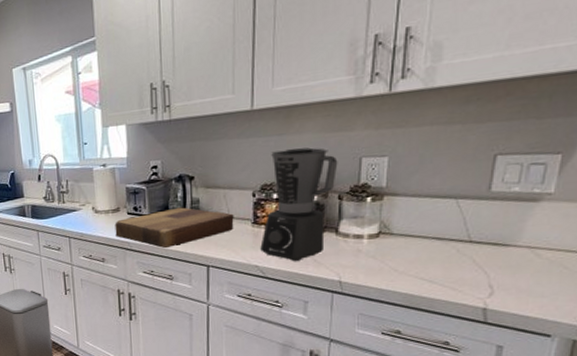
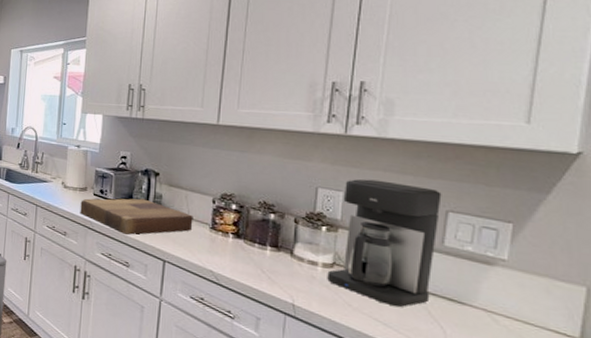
blender: present [260,147,338,261] -> none [216,165,295,275]
coffee maker: none [373,133,491,262] -> present [327,179,442,307]

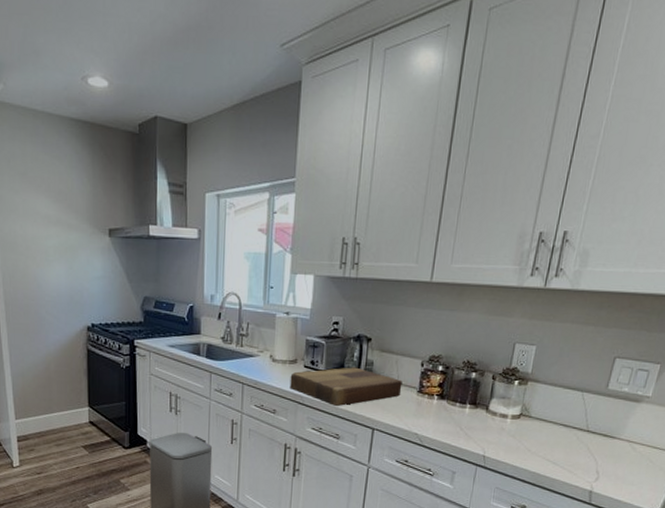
coffee maker: present [327,179,442,307] -> none [514,332,614,446]

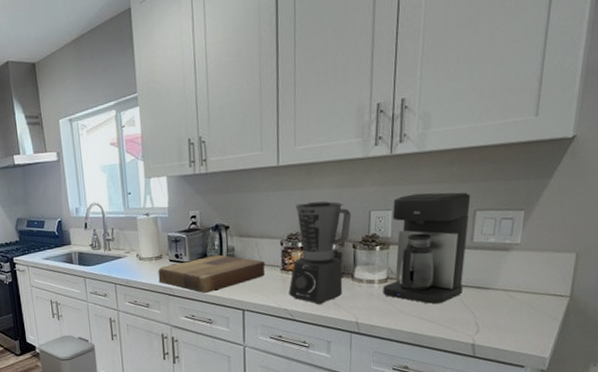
blender: none [421,325,497,433] -> present [288,201,352,304]
coffee maker: none [514,332,614,446] -> present [383,192,471,304]

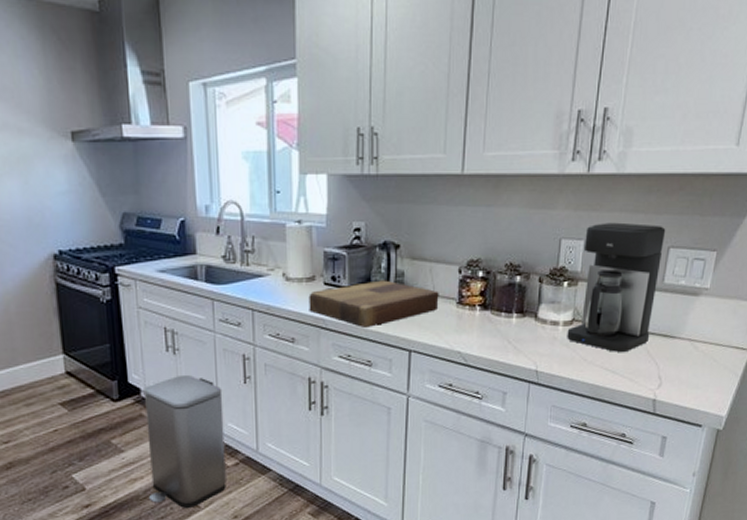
blender: present [288,201,352,304] -> none [464,223,540,347]

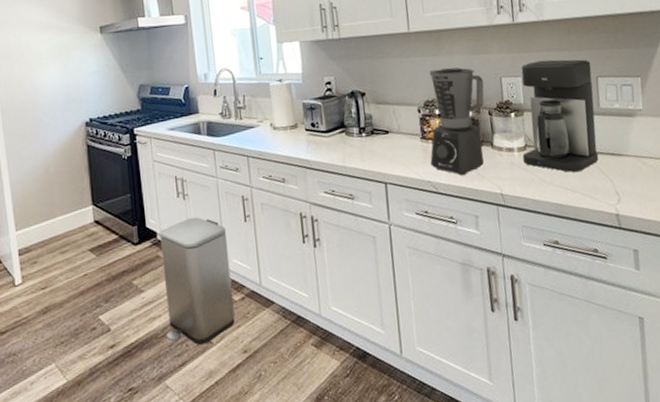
cutting board: present [308,280,439,329] -> none [293,123,406,166]
blender: none [464,223,540,347] -> present [429,67,484,175]

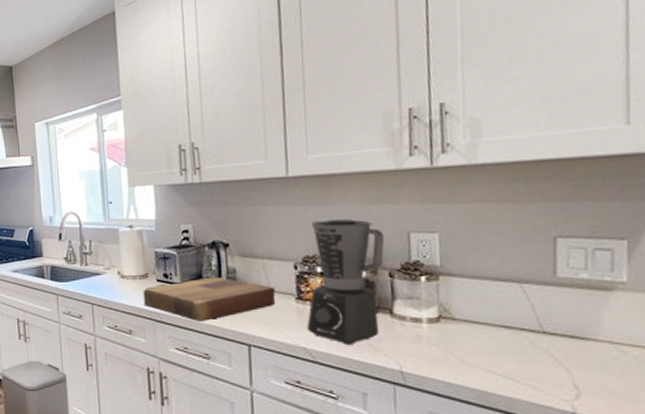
cutting board: none [293,123,406,166] -> present [143,276,276,323]
coffee maker: present [521,59,599,172] -> none [434,213,550,354]

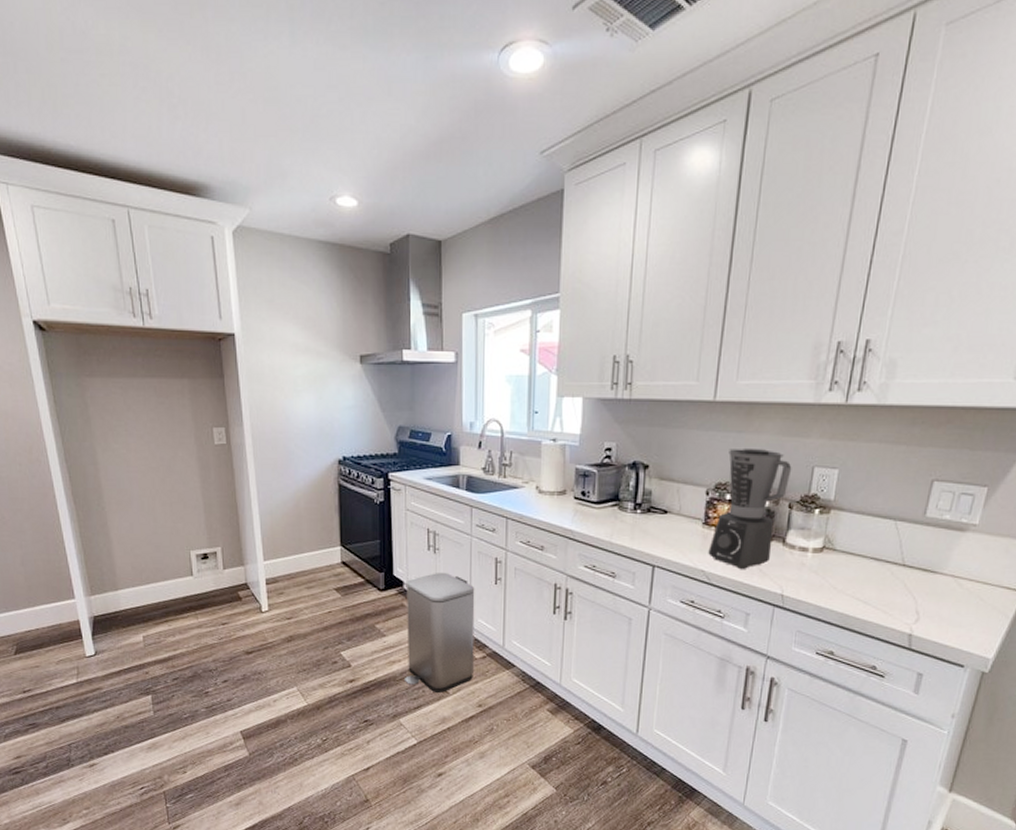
cutting board: present [143,276,276,323] -> none [558,497,685,542]

